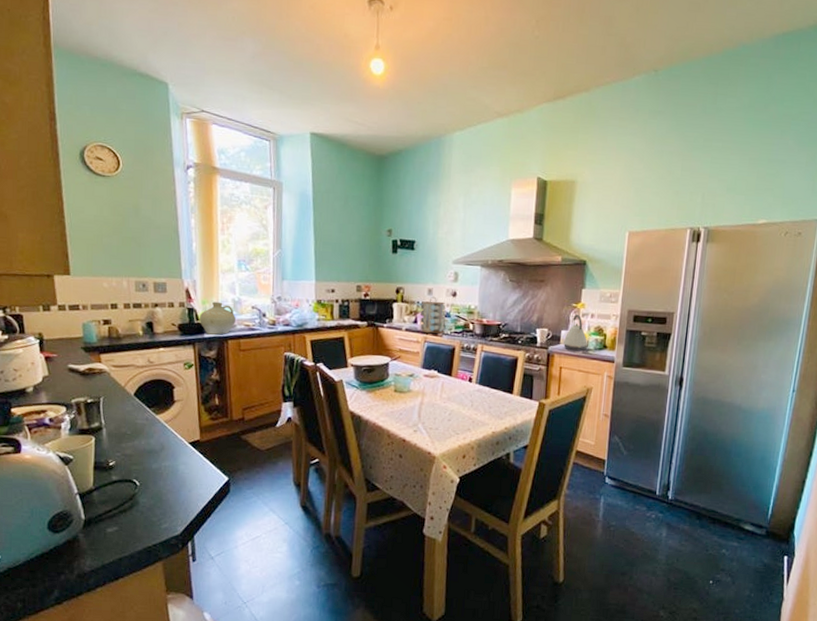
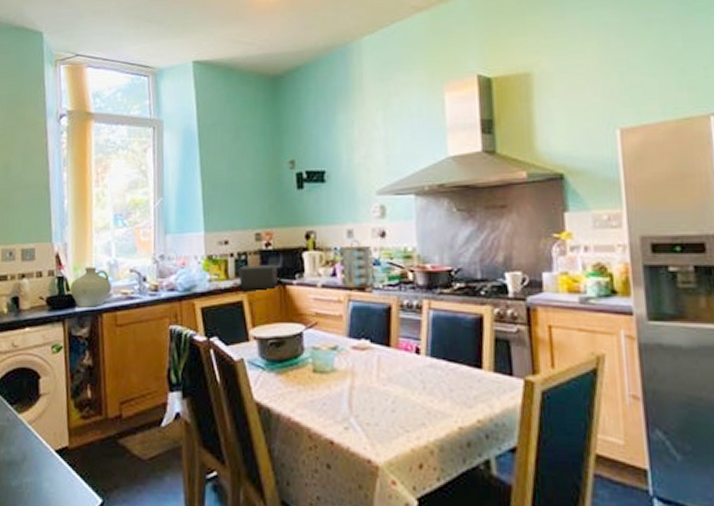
toaster: none [342,310,374,330] -> present [239,264,279,291]
kettle: present [563,315,588,352] -> none [548,249,587,301]

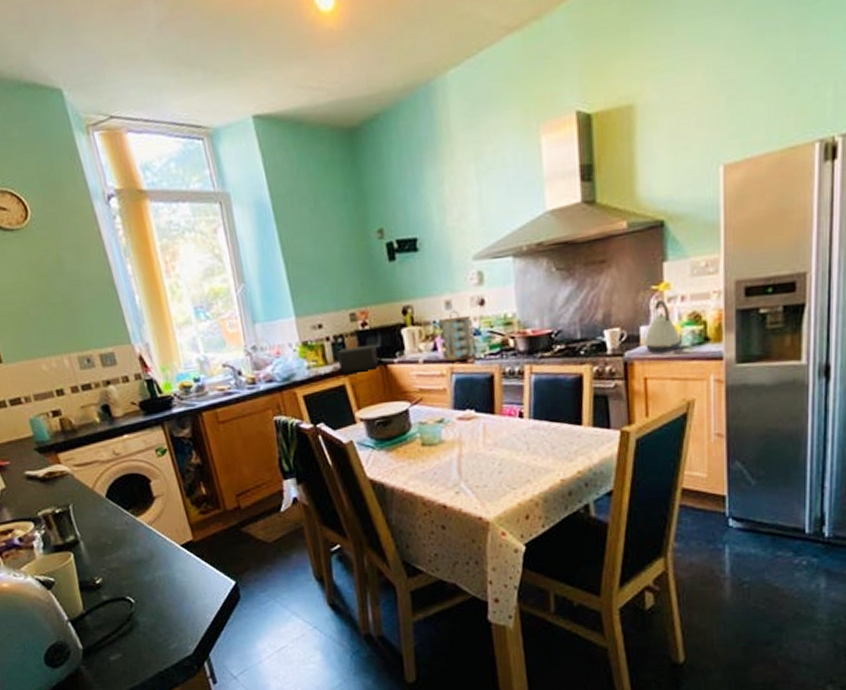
ceramic jug: present [69,267,111,308] -> none [161,365,207,409]
kettle: none [548,249,587,301] -> present [645,300,681,353]

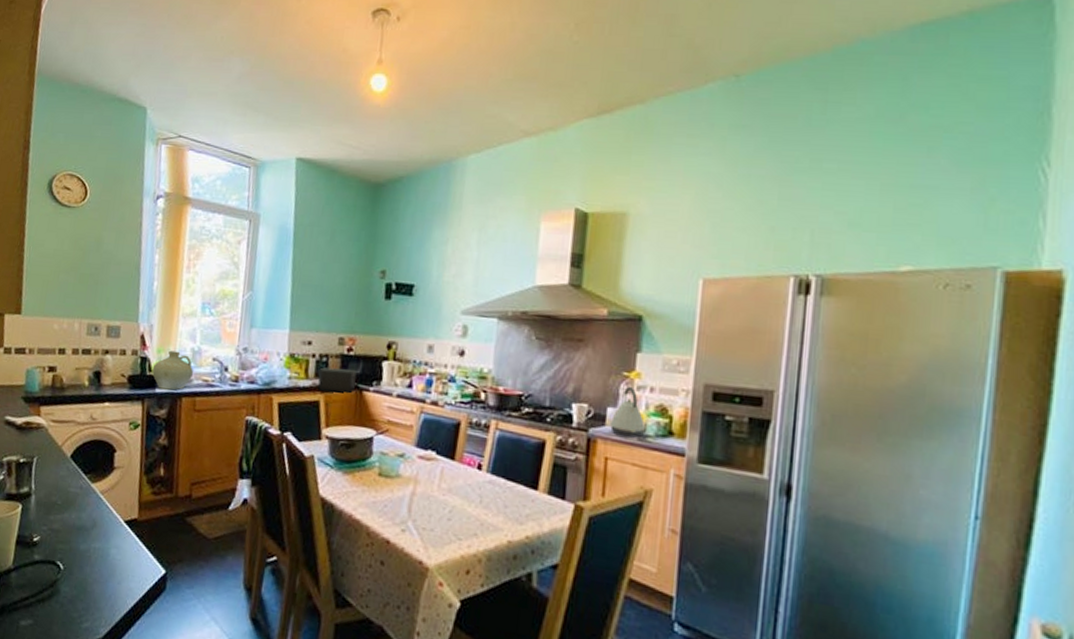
ceramic jug: none [161,365,207,409] -> present [151,350,193,391]
spice rack: present [438,310,476,362] -> none [415,354,450,404]

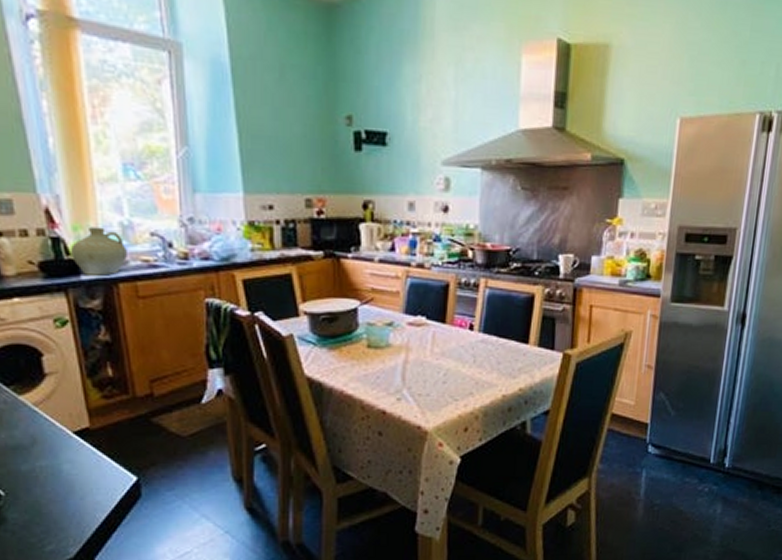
toaster: present [318,367,357,394] -> none [286,234,332,263]
kettle: present [610,387,646,438] -> none [594,234,627,284]

